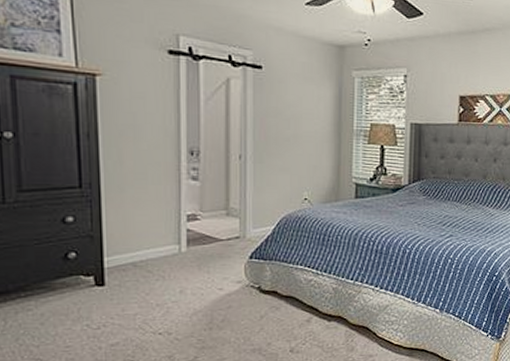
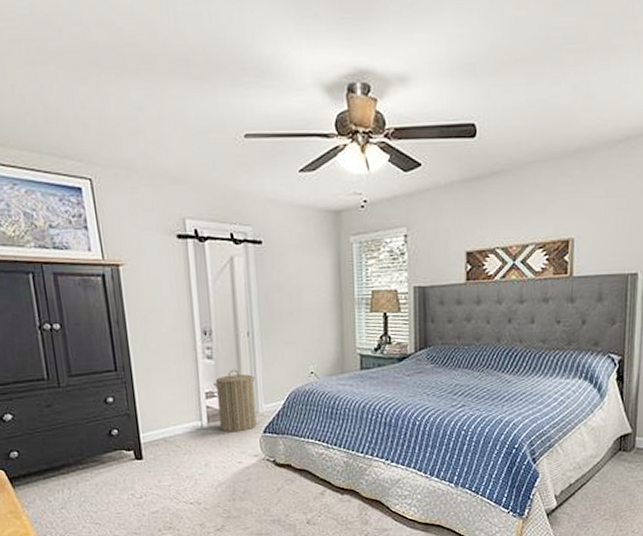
laundry hamper: none [197,192,244,258] -> present [214,369,257,433]

